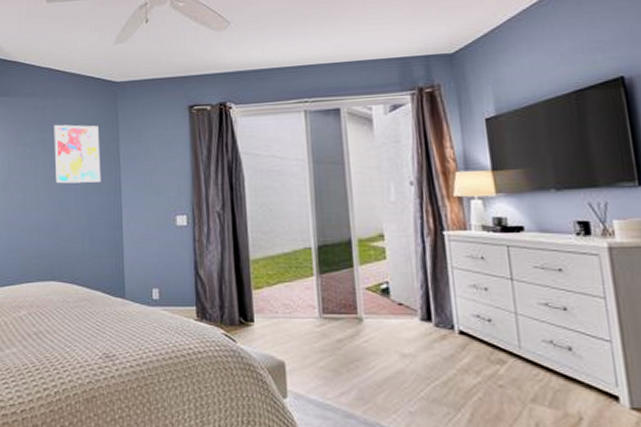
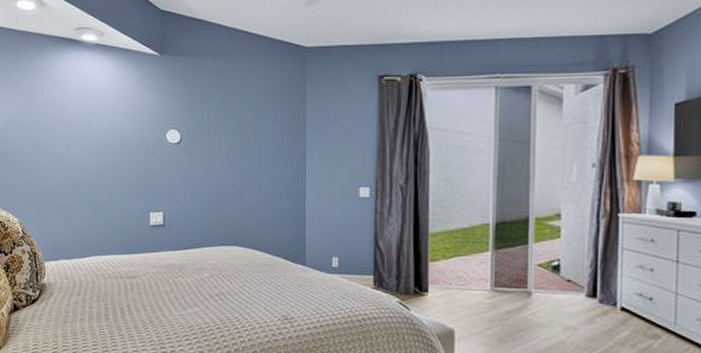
wall art: present [54,124,101,184] -> none [239,89,286,150]

